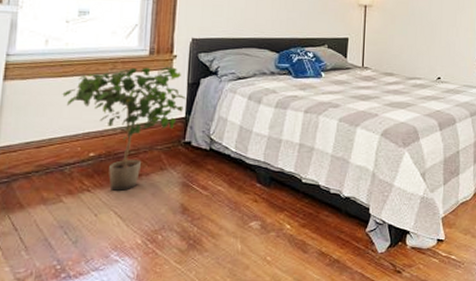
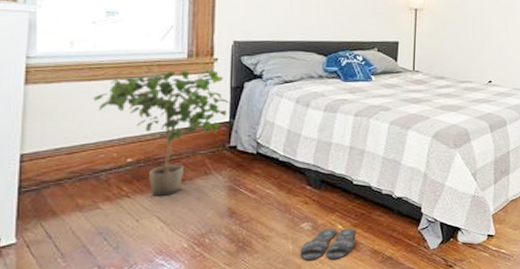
slippers: none [248,228,305,262] -> present [300,228,357,261]

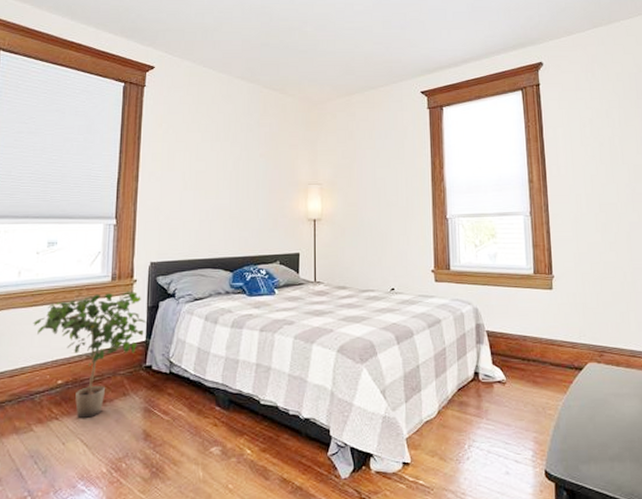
slippers: present [300,228,357,261] -> none [210,453,266,490]

